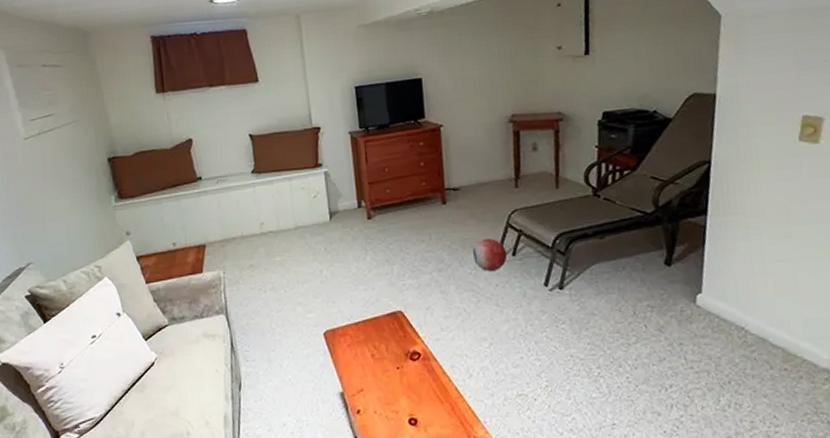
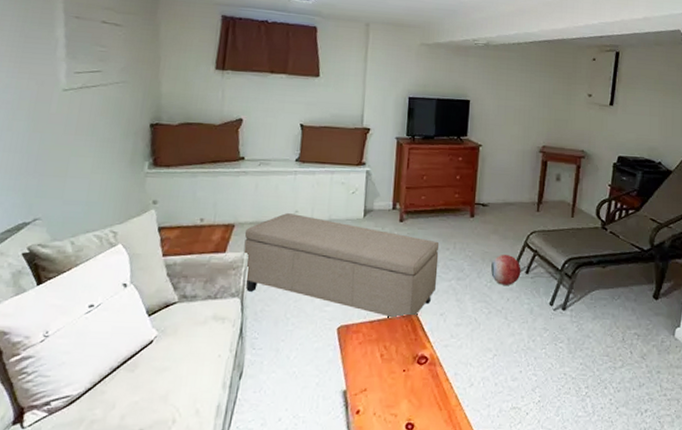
ottoman: none [217,226,417,319] -> present [243,213,440,320]

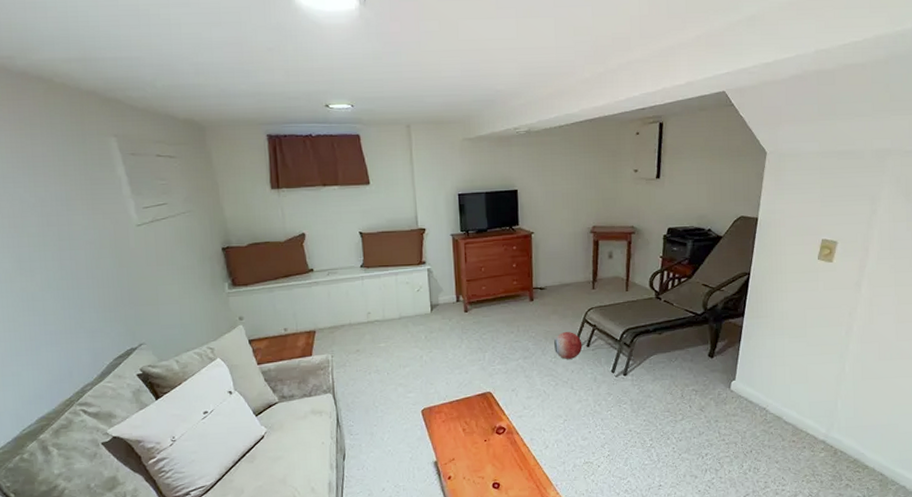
ottoman: present [243,213,440,320] -> none [326,315,506,399]

